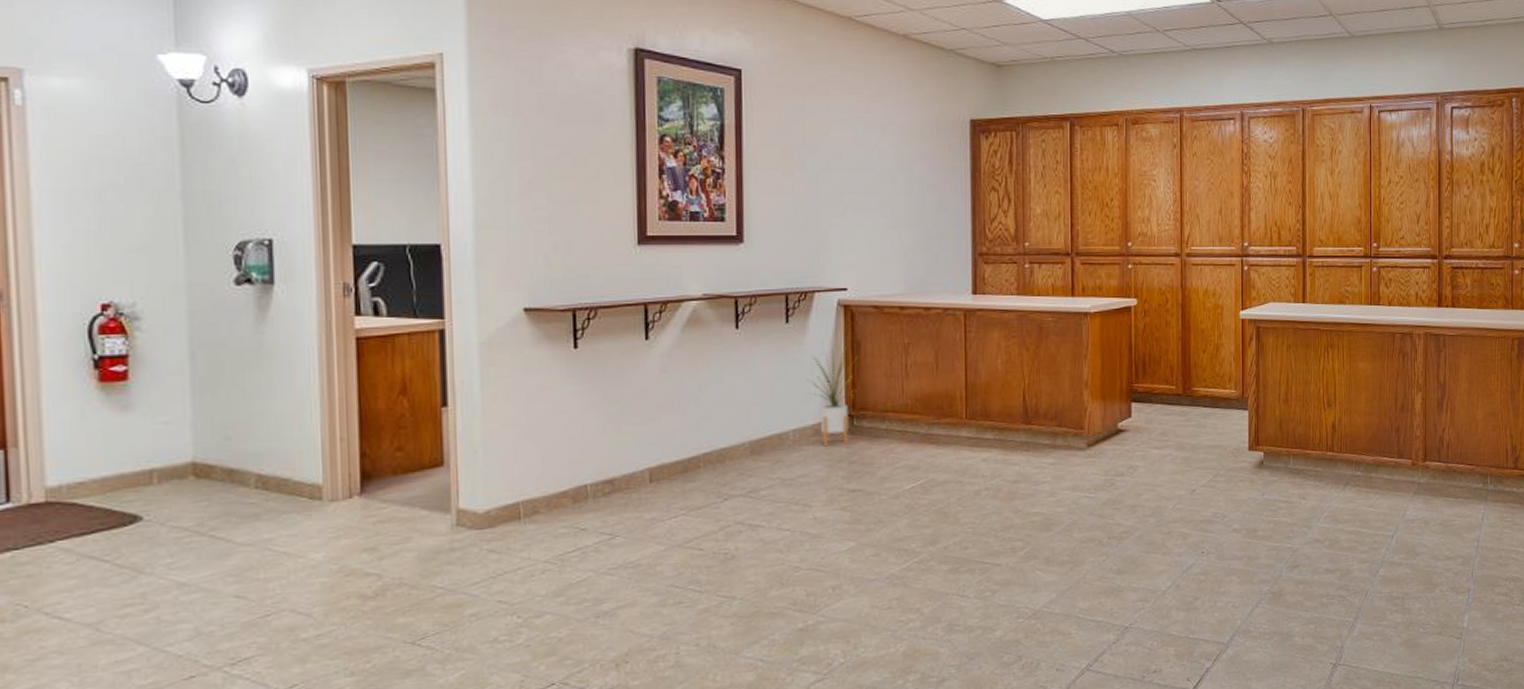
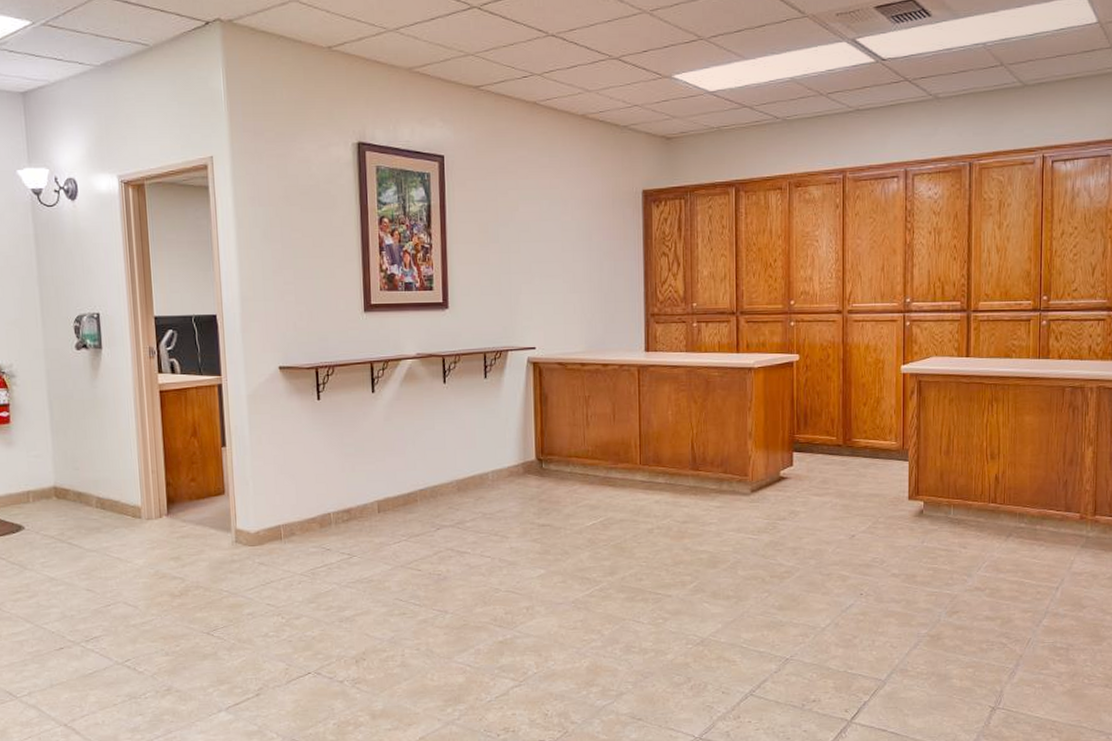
house plant: present [806,347,857,447] -> none [502,399,545,487]

